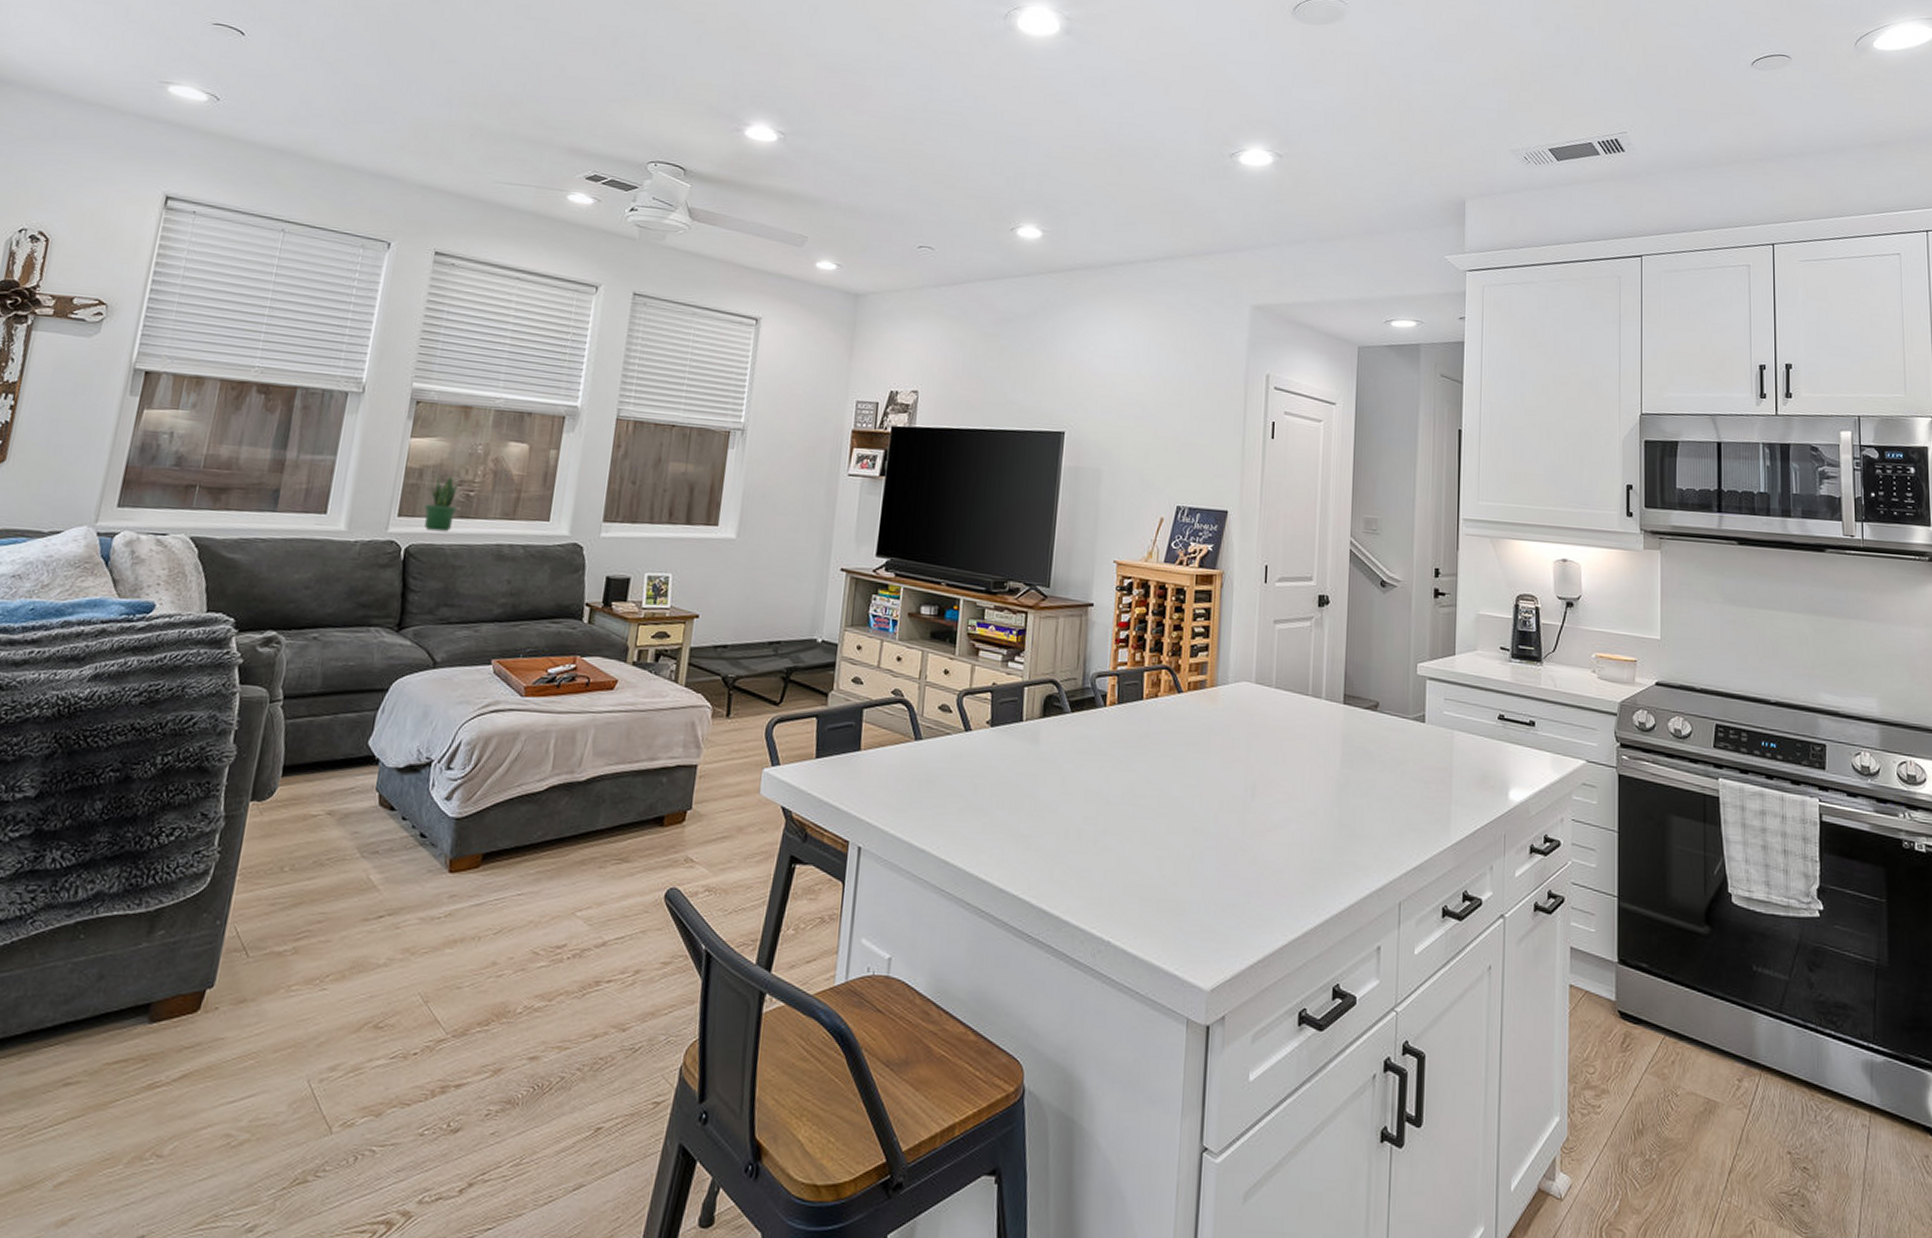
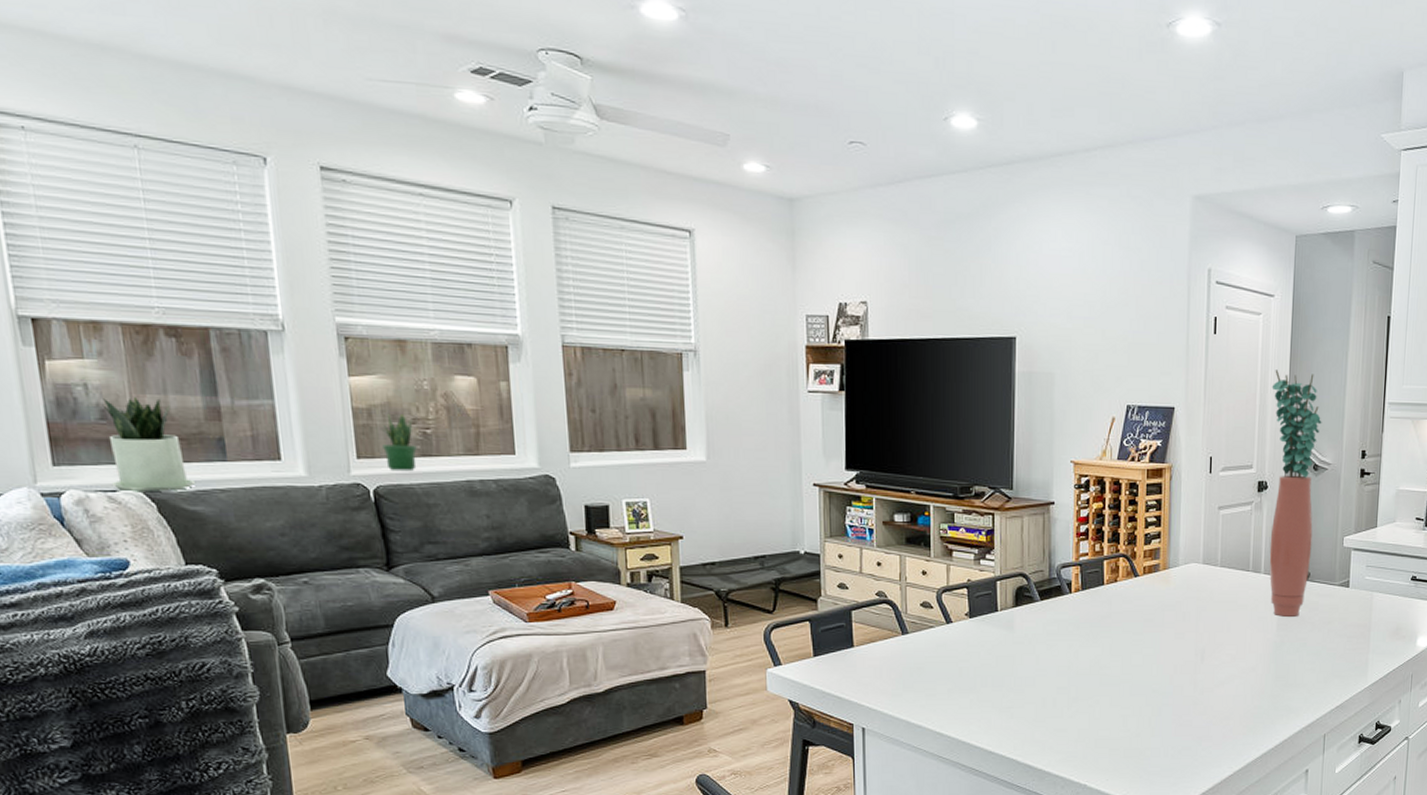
planter: none [164,446,241,538] -> present [103,398,195,491]
vase: none [1331,478,1390,754] -> present [1269,370,1322,618]

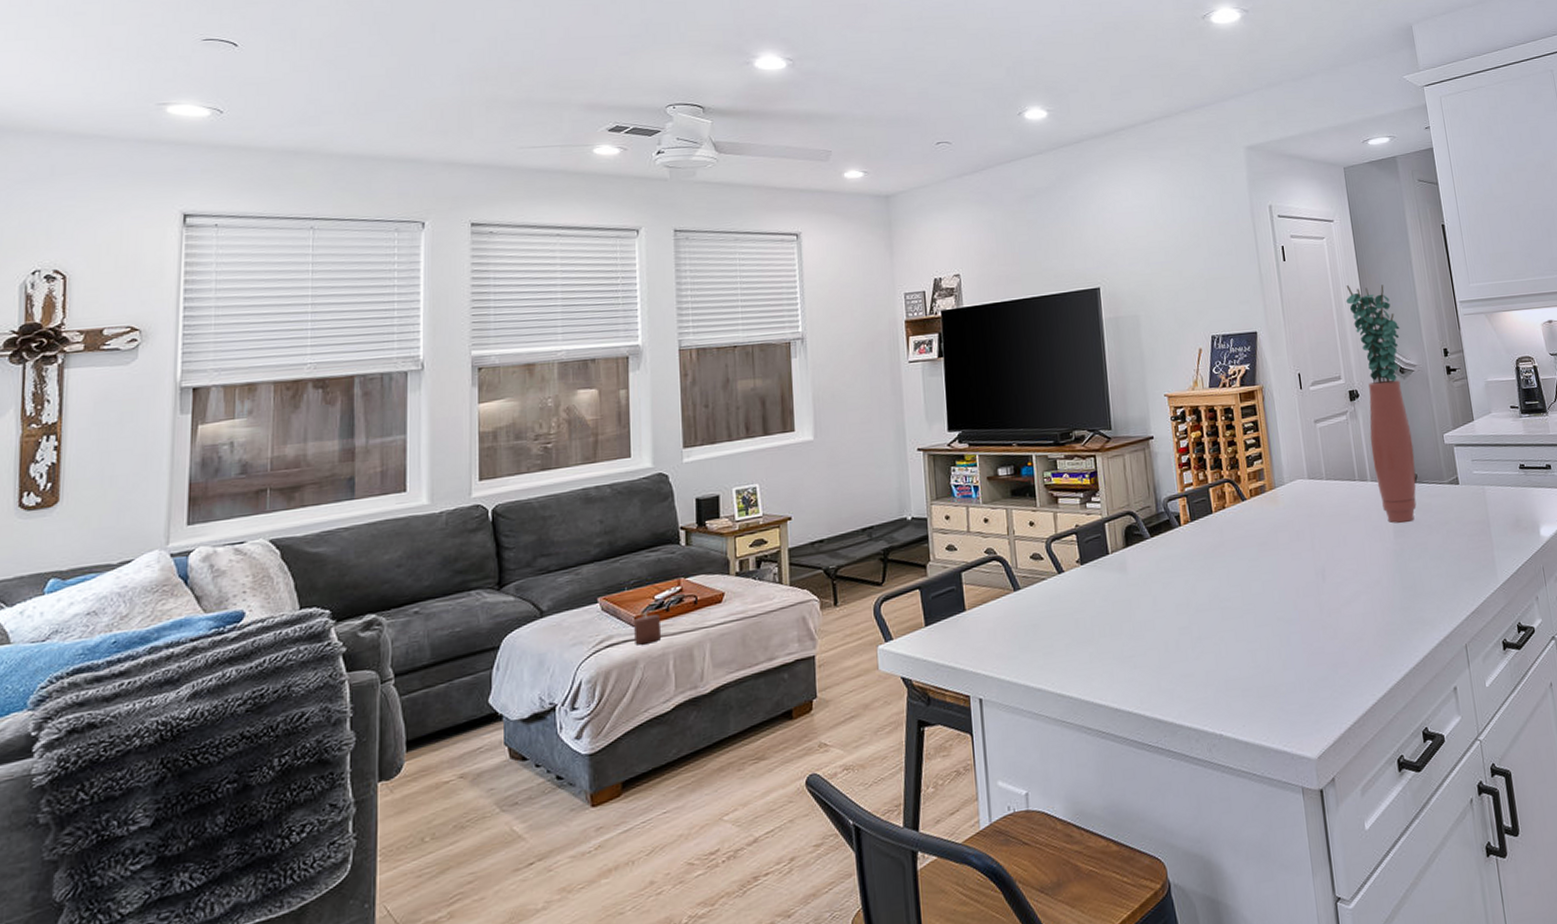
planter: present [103,398,195,491] -> none [240,447,320,541]
planter: present [382,413,417,472] -> none [505,431,537,489]
candle: none [526,609,555,640] -> present [634,611,662,645]

